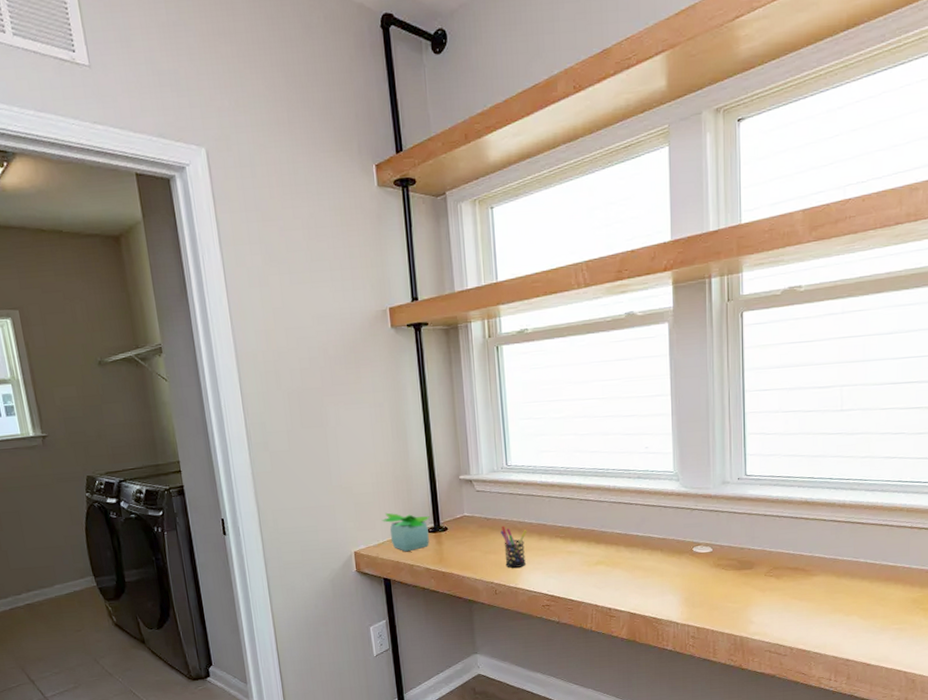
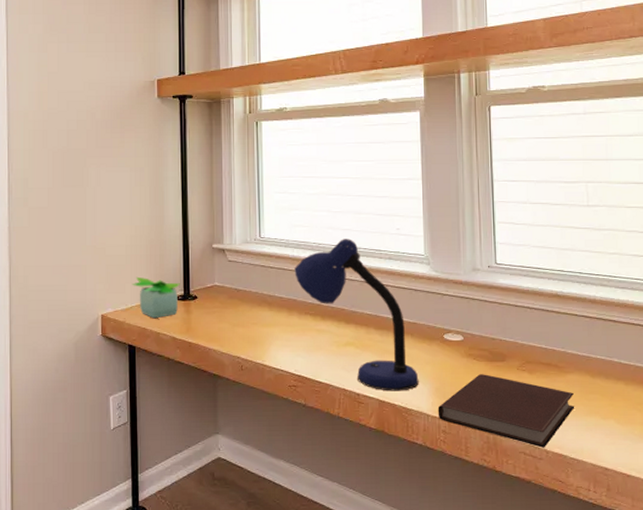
pen holder: present [501,525,527,568] -> none [250,298,277,343]
desk lamp: none [543,460,669,604] -> present [294,239,419,391]
notebook: none [687,582,820,646] -> present [437,374,575,448]

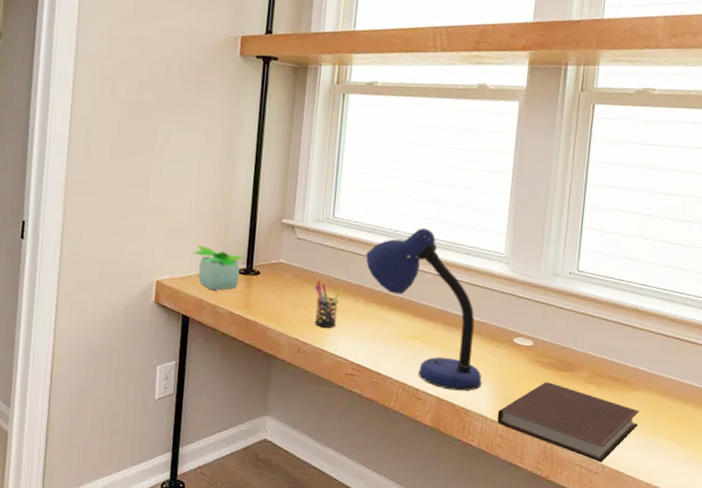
pen holder: none [250,298,277,343] -> present [314,280,343,328]

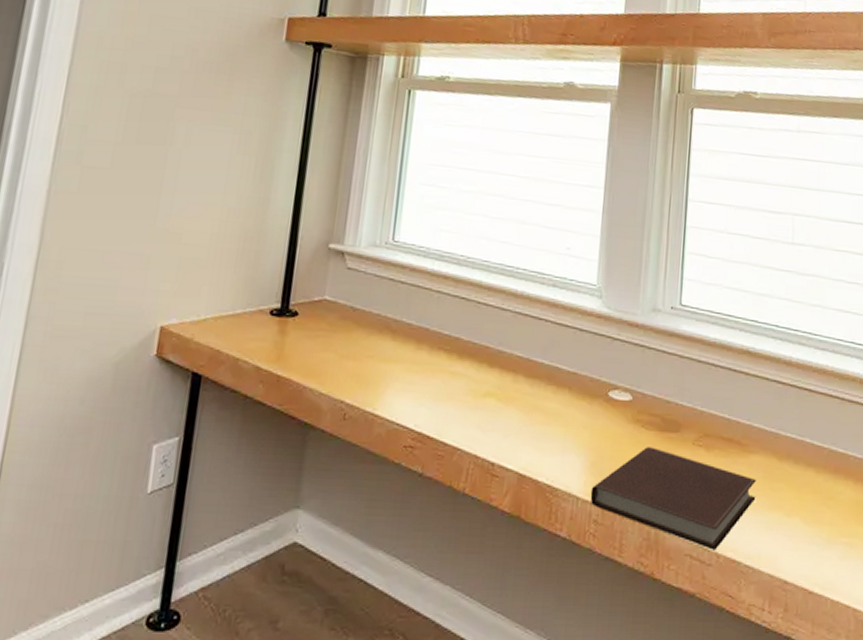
potted plant: present [192,244,243,291] -> none [210,277,278,339]
pen holder: present [314,280,343,328] -> none [365,321,403,385]
desk lamp: present [365,228,482,391] -> none [431,254,572,464]

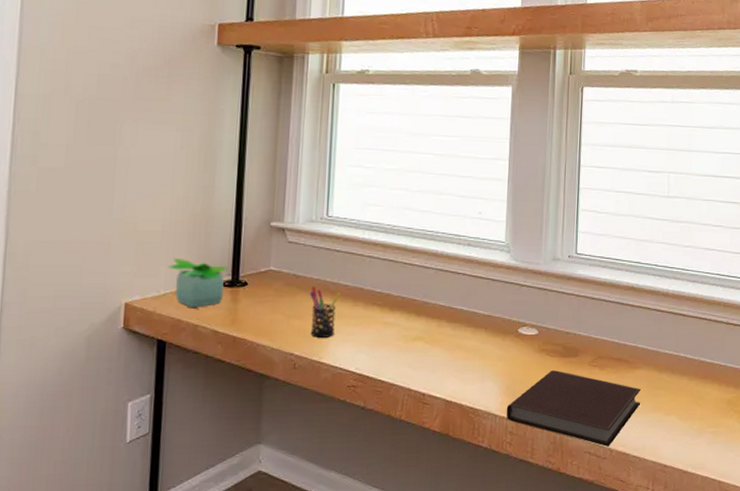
potted plant: none [210,277,278,339] -> present [167,257,228,309]
pen holder: none [365,321,403,385] -> present [310,286,341,338]

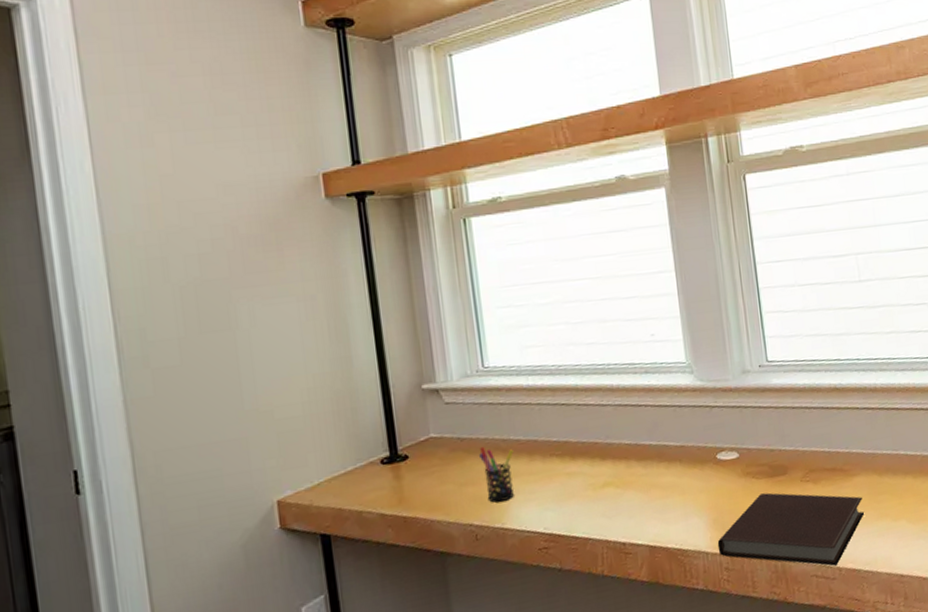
potted plant: present [167,257,228,309] -> none [316,441,384,495]

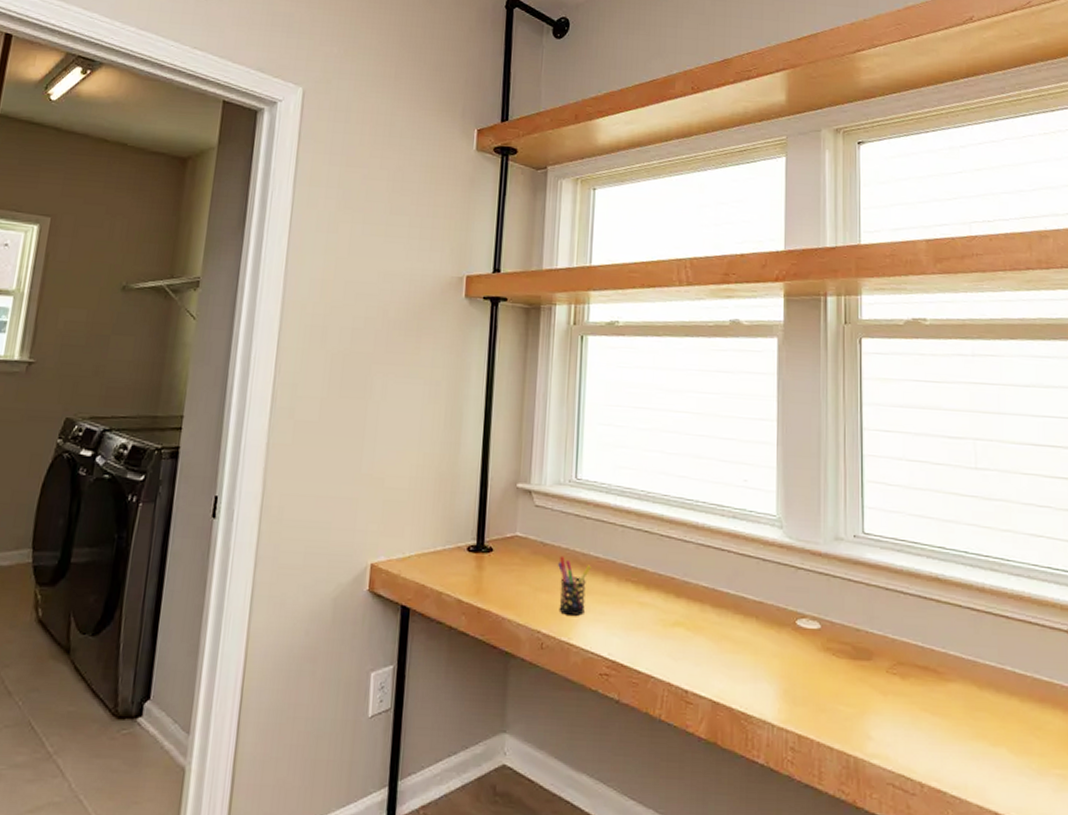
notebook: present [717,492,865,567] -> none [785,675,958,780]

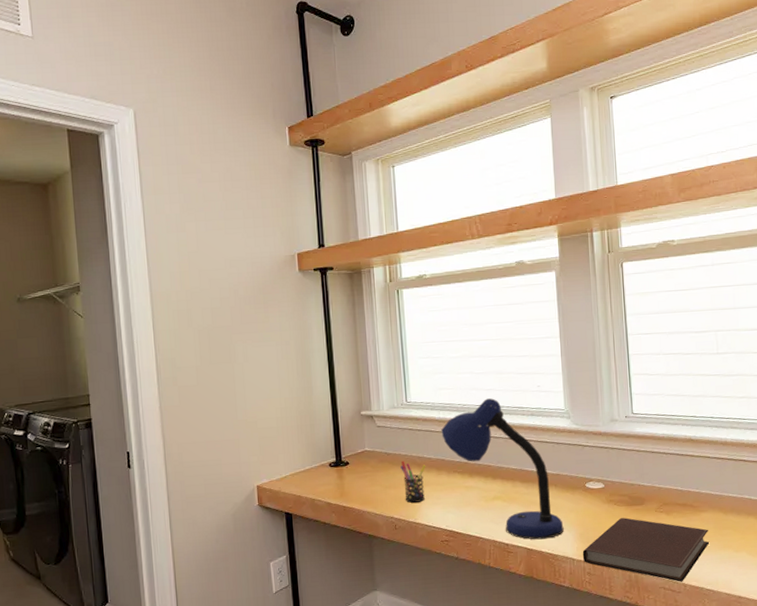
desk lamp: none [615,488,763,691] -> present [441,398,564,540]
notebook: none [785,675,958,780] -> present [582,518,710,582]

